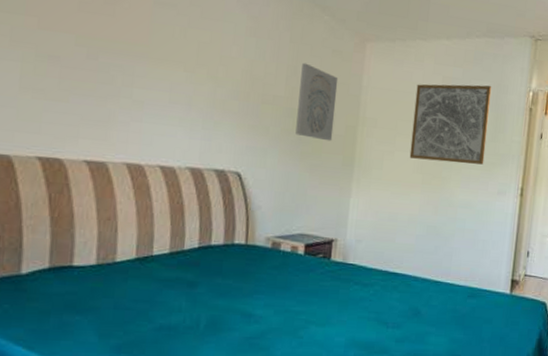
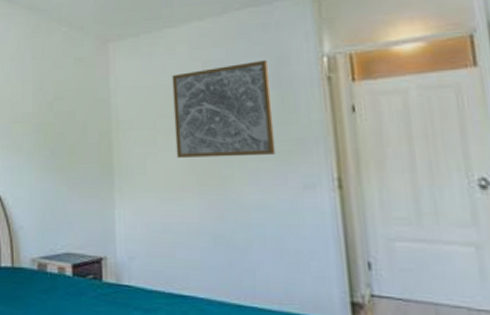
wall art: present [295,62,339,141] -> none [46,76,86,151]

